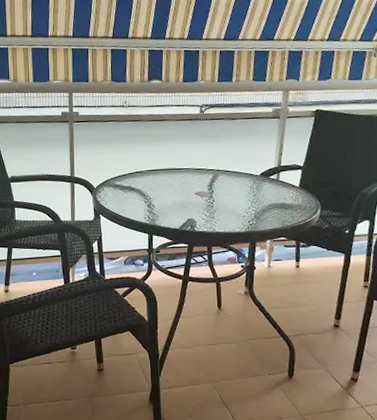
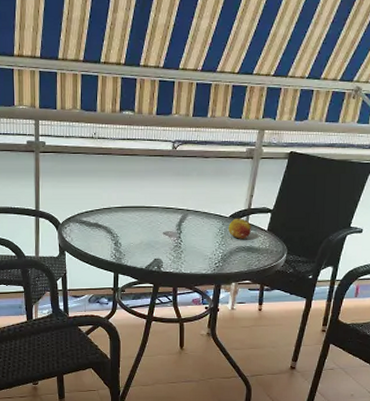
fruit: none [260,176,283,196] -> present [229,218,251,239]

